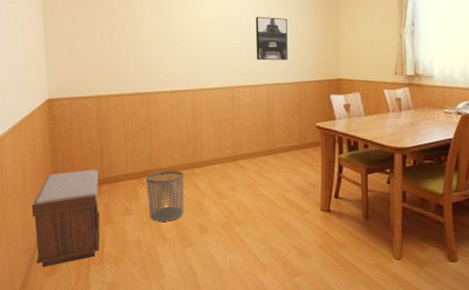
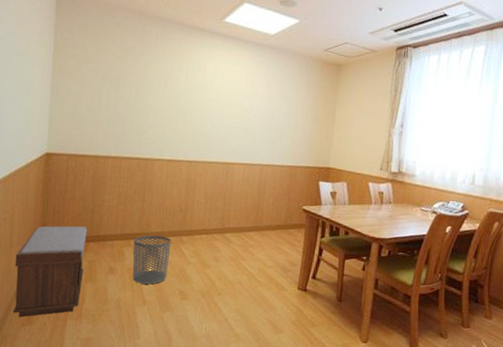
wall art: present [255,16,288,61] -> none [254,99,287,144]

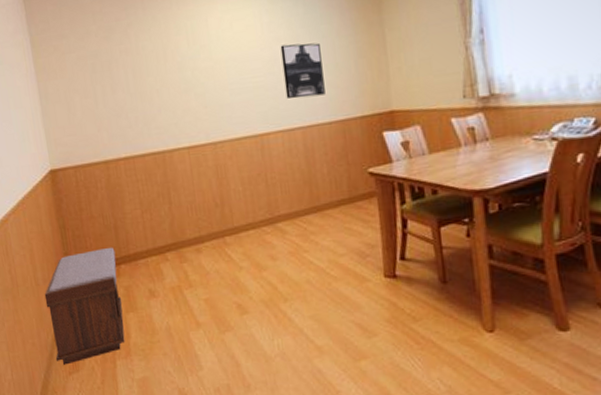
waste bin: present [132,235,172,285] -> none [169,241,218,304]
wall art: none [254,99,287,144] -> present [280,42,325,99]

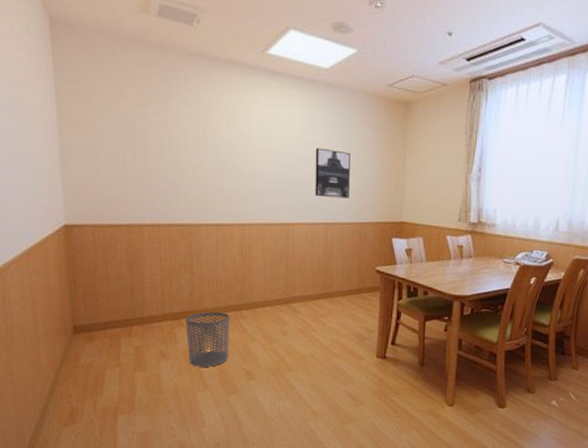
bench: present [44,247,125,365] -> none [44,308,131,417]
waste bin: none [169,241,218,304] -> present [185,312,230,367]

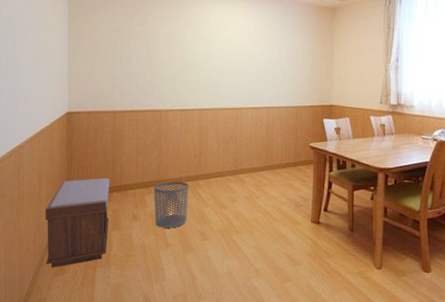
bench: none [44,308,131,417] -> present [45,177,110,268]
wall art: present [315,147,350,199] -> none [259,47,288,87]

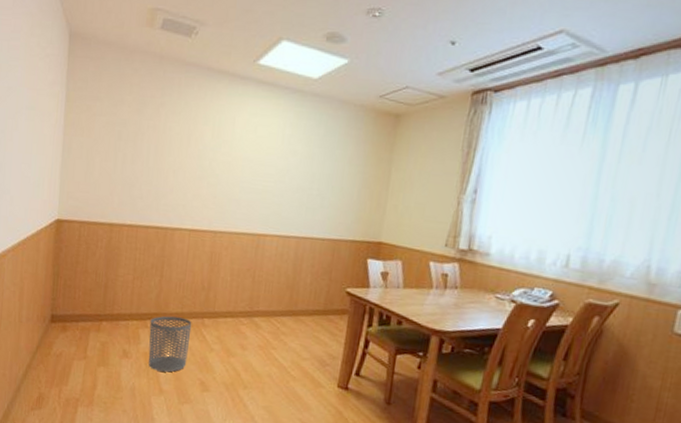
bench: present [45,177,110,268] -> none [21,301,100,401]

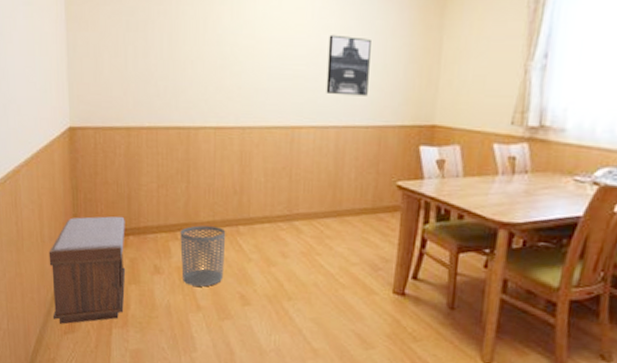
bench: none [21,301,100,401] -> present [48,216,126,324]
wall art: none [290,158,331,213] -> present [326,34,371,96]

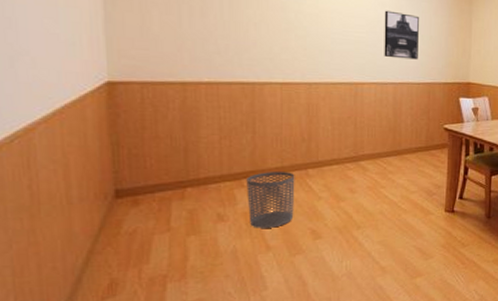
bench: present [48,216,126,324] -> none [78,169,183,290]

